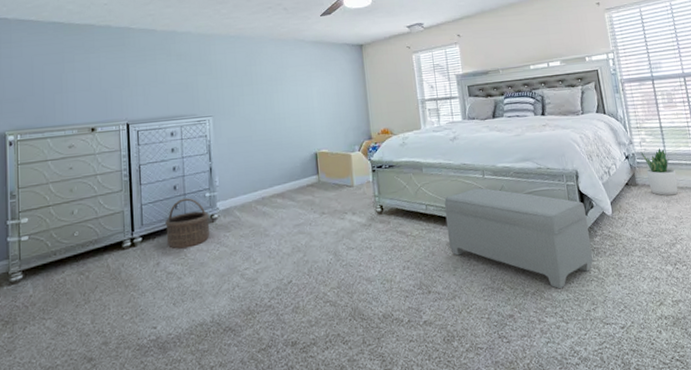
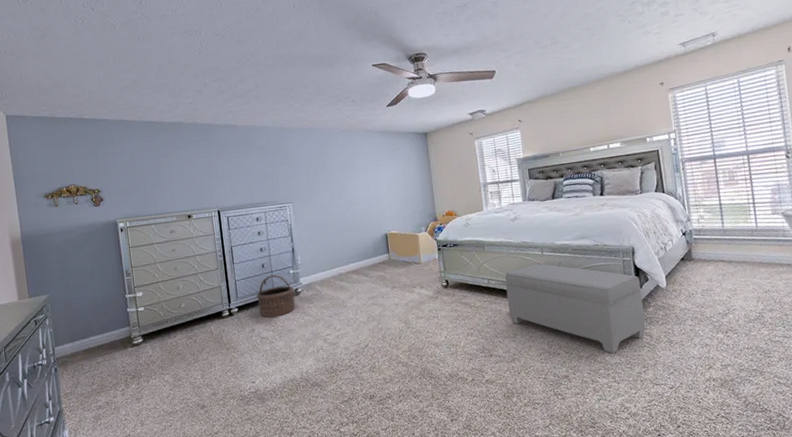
planter: present [640,148,679,196] -> none [698,225,734,270]

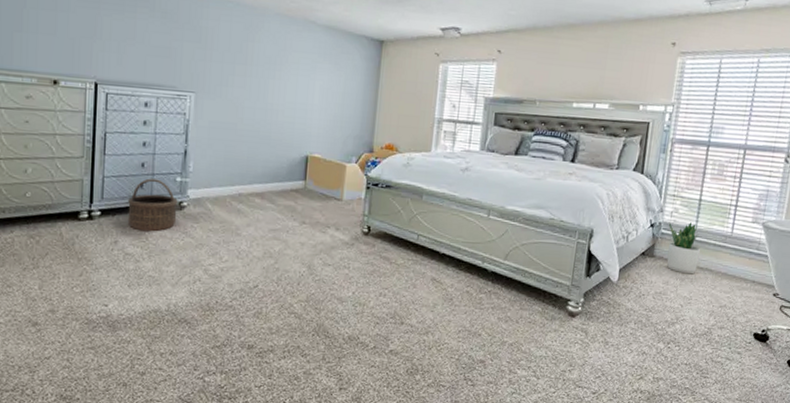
ottoman: present [505,264,646,354] -> none [433,227,591,345]
planter: none [698,225,734,270] -> present [666,222,701,275]

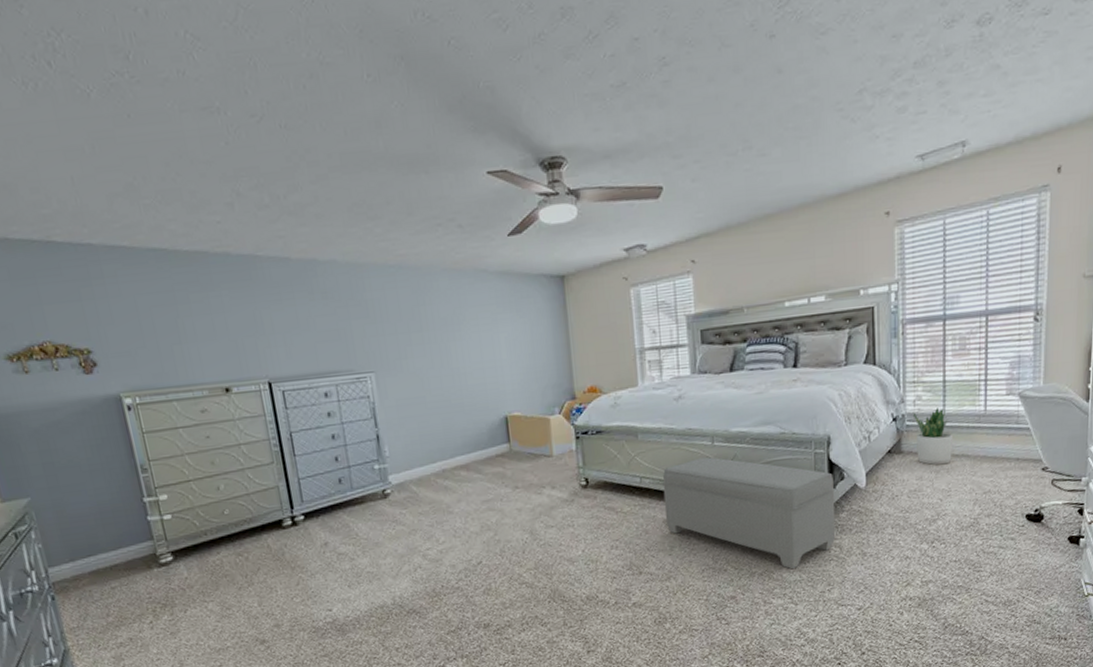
basket: present [127,178,178,232] -> none [329,470,384,528]
ottoman: none [433,227,591,345] -> present [662,457,836,570]

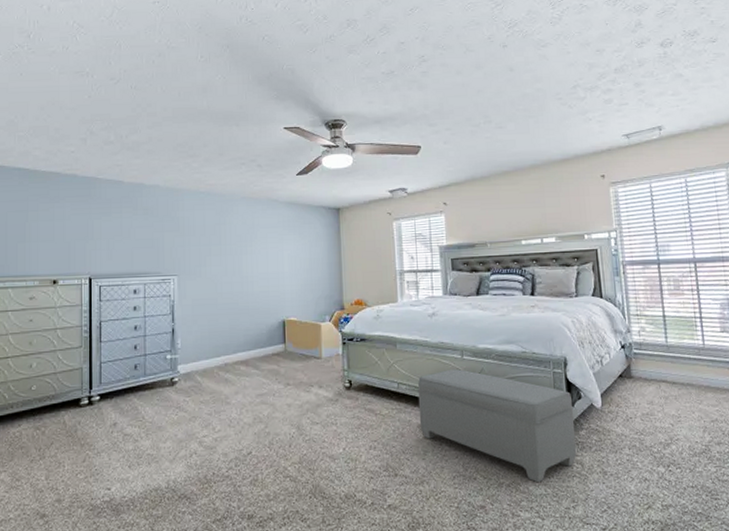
planter: present [912,408,954,466] -> none [638,339,679,392]

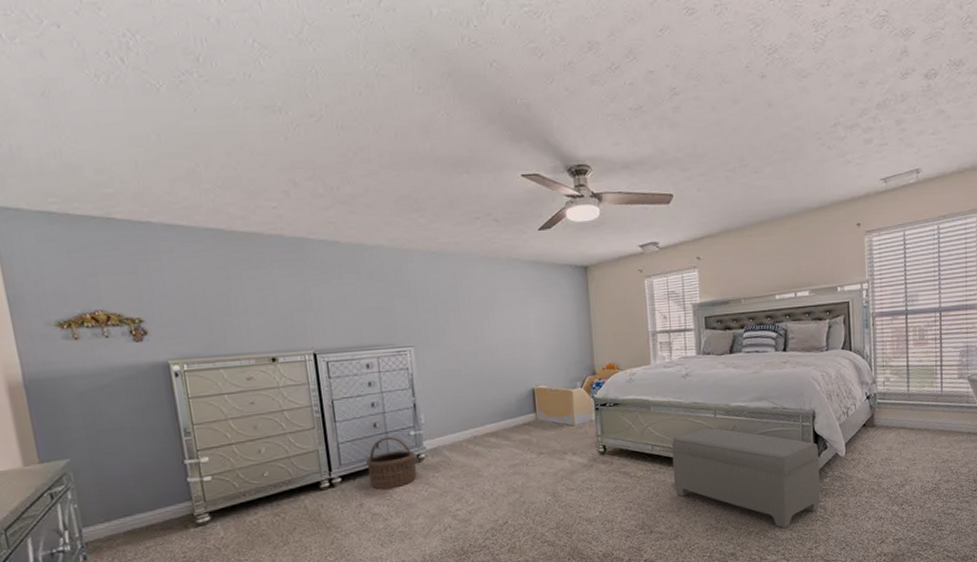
basket: none [124,359,170,411] -> present [366,436,418,490]

